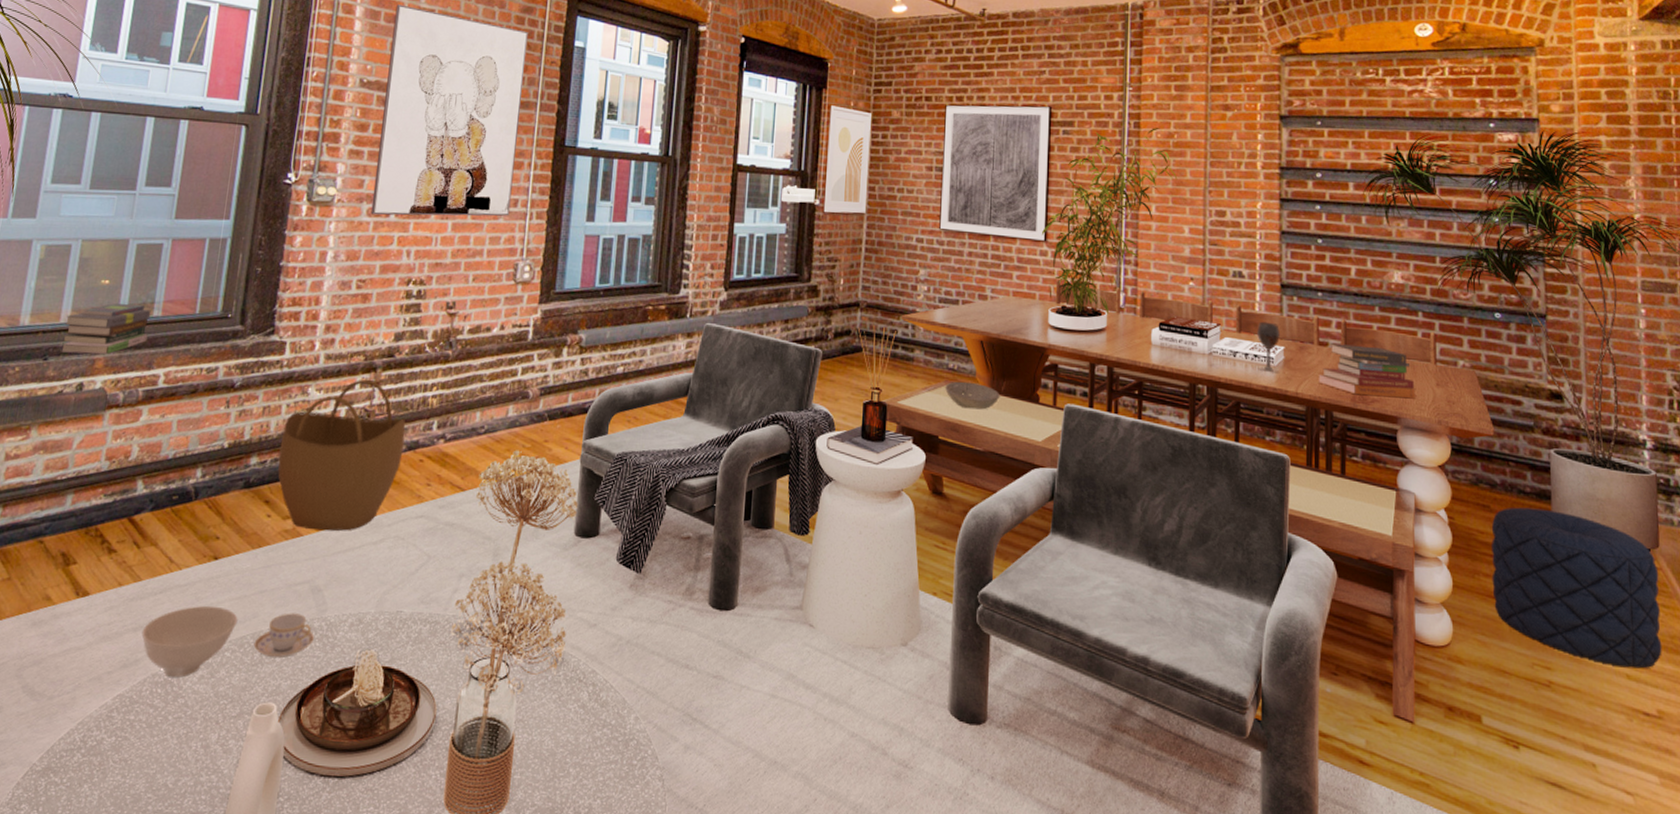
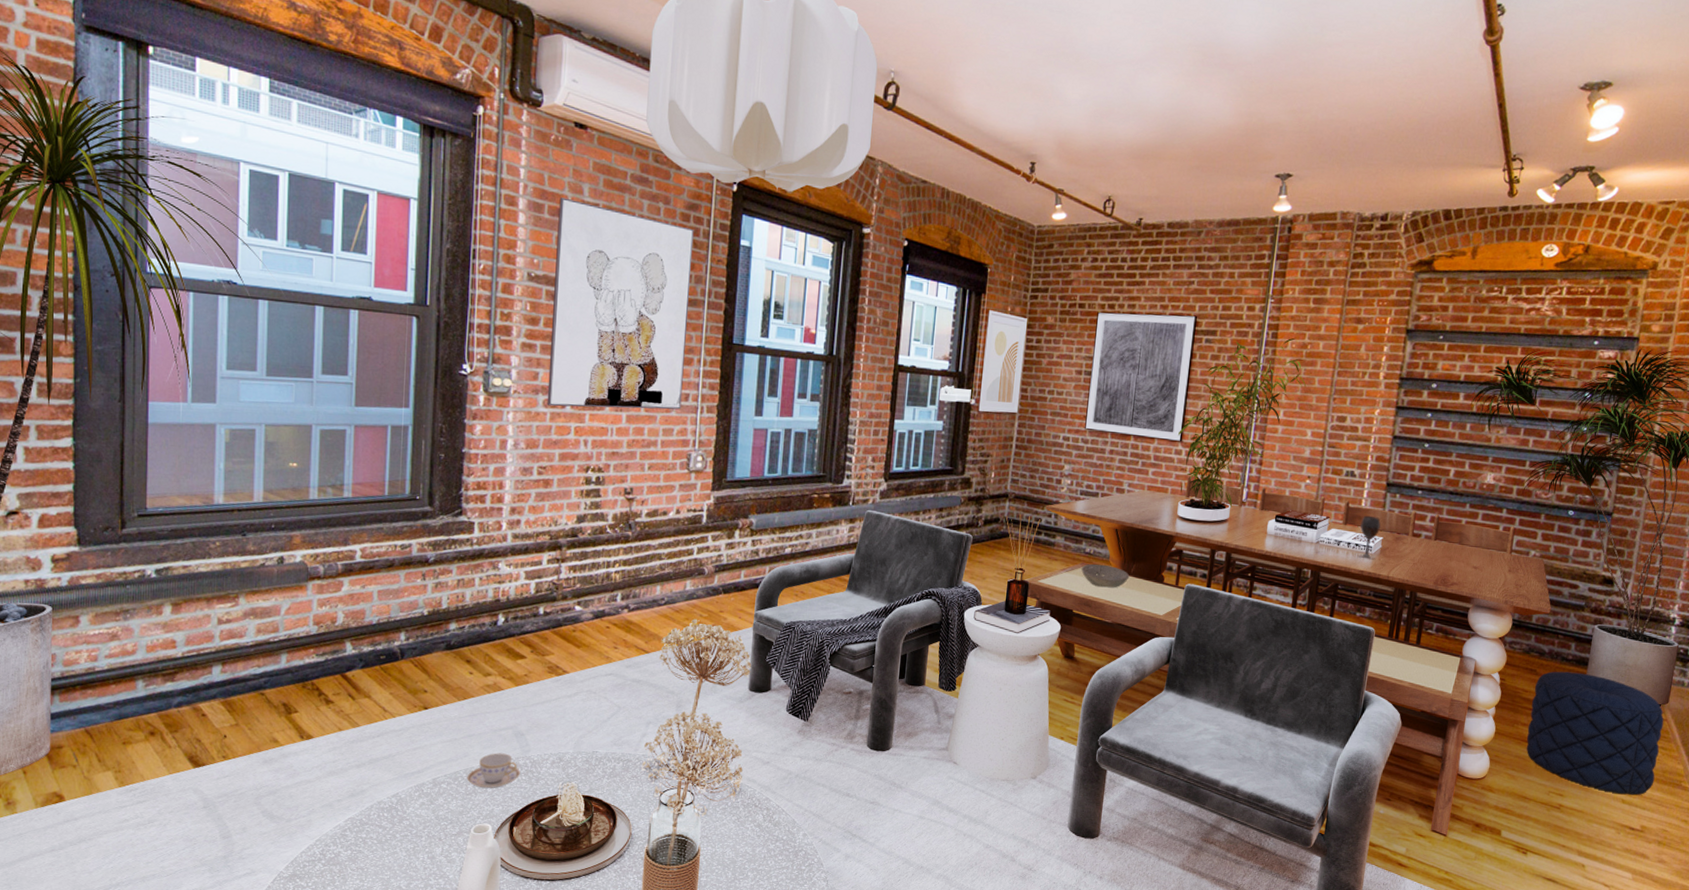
books: present [61,303,151,355] -> none [258,485,341,532]
bowl: present [142,605,238,678] -> none [365,747,451,804]
woven basket: present [278,379,406,531] -> none [476,556,592,686]
books: present [1318,343,1416,399] -> none [1408,535,1490,583]

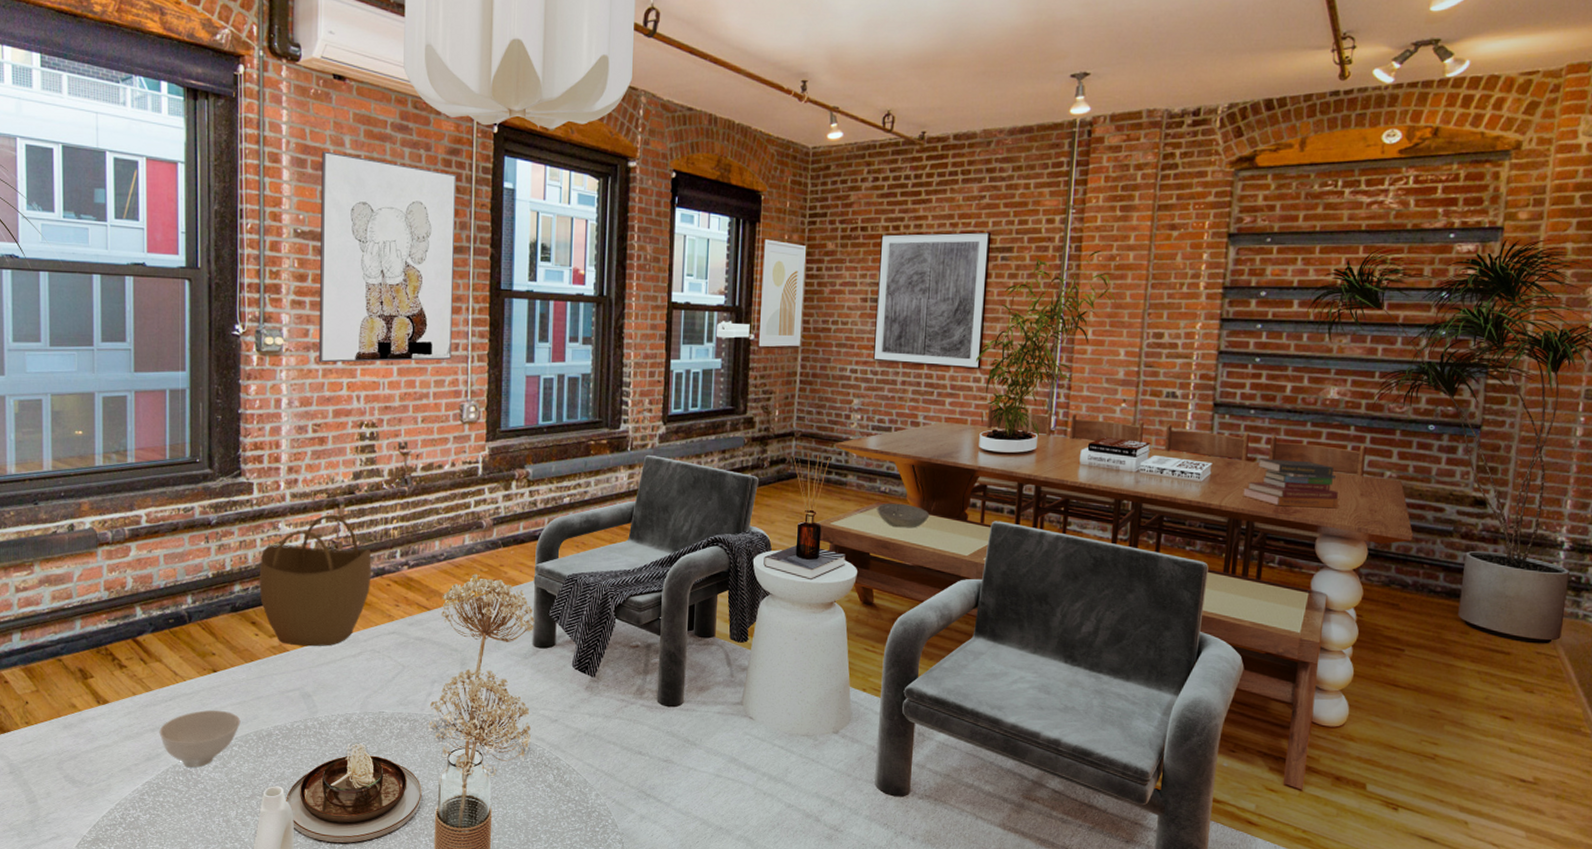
bowl: none [365,747,451,804] -> present [159,710,241,768]
teacup: present [467,753,520,789] -> none [257,714,309,751]
woven basket: none [476,556,592,686] -> present [259,514,372,646]
wine glass: present [1357,515,1381,560] -> none [1183,439,1209,488]
books: none [1408,535,1490,583] -> present [1243,459,1339,509]
pouf: present [1526,671,1664,795] -> none [1391,605,1556,743]

